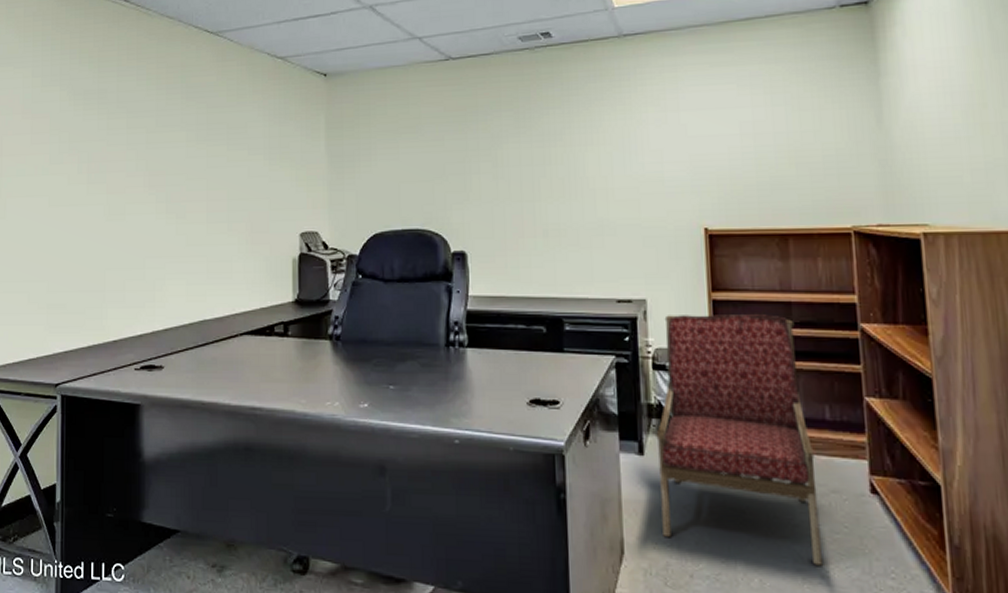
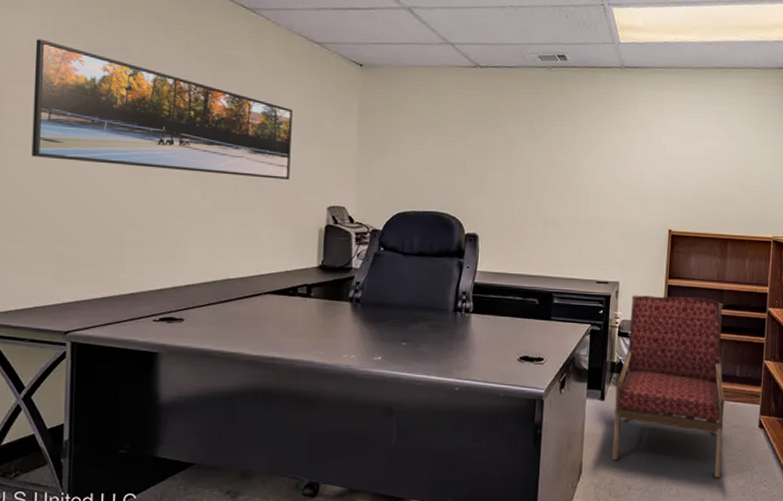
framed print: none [25,91,260,208] -> present [31,39,293,180]

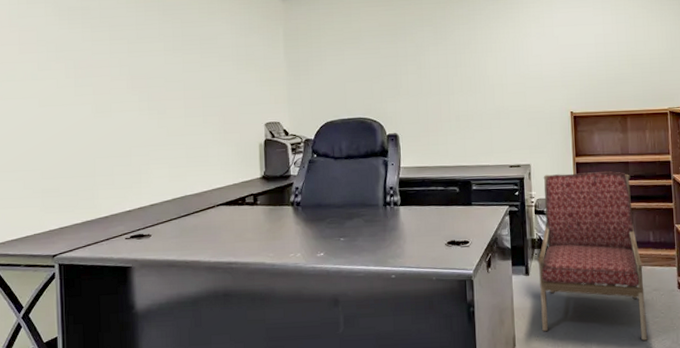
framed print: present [31,39,293,180] -> none [13,7,230,107]

